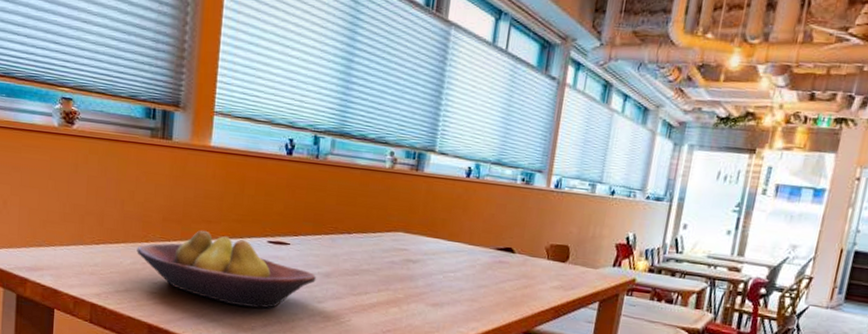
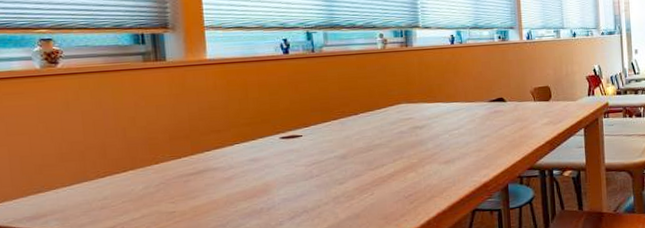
fruit bowl: present [136,230,316,308] -> none [147,140,333,206]

